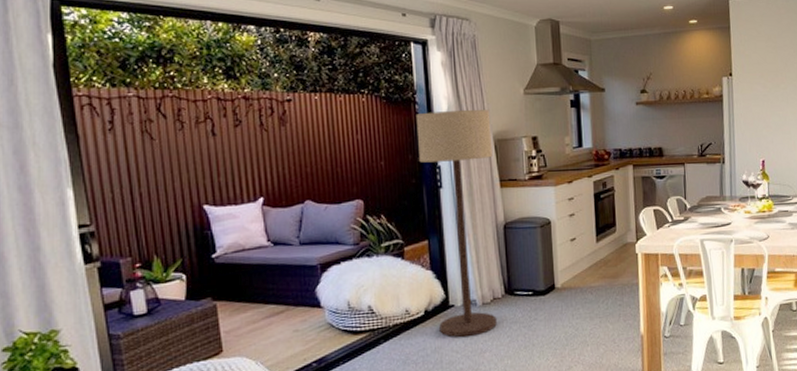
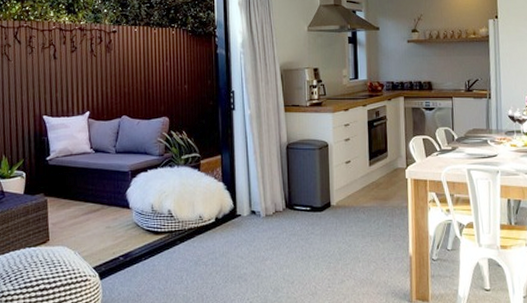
floor lamp: present [416,110,497,338] -> none [215,44,279,245]

